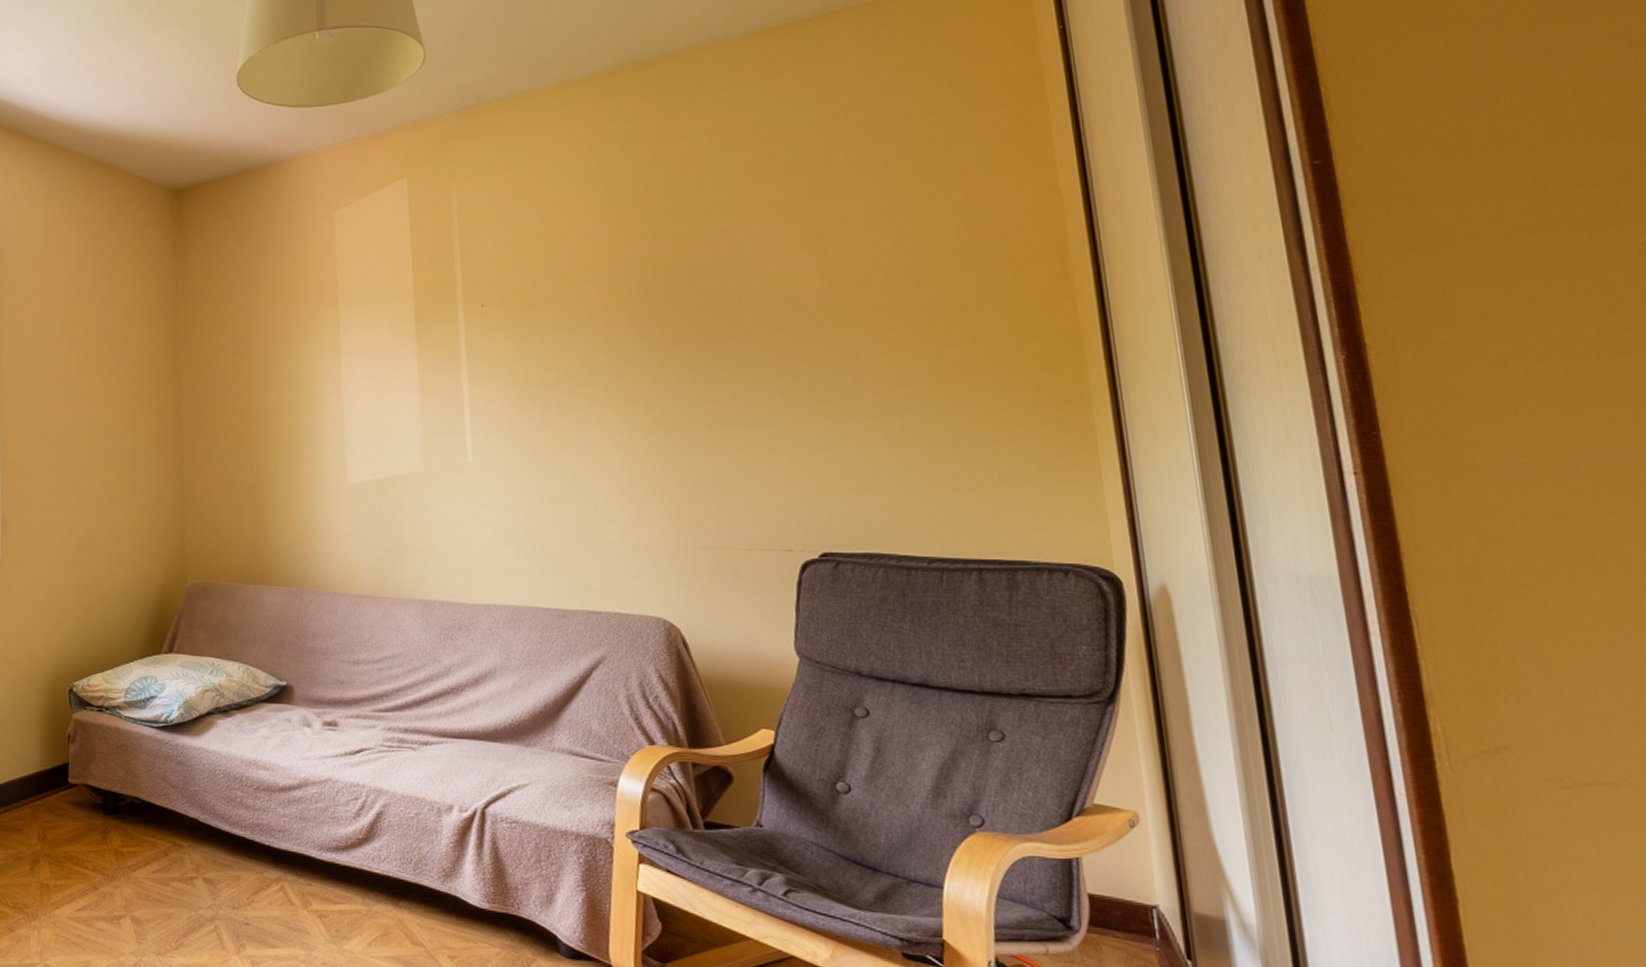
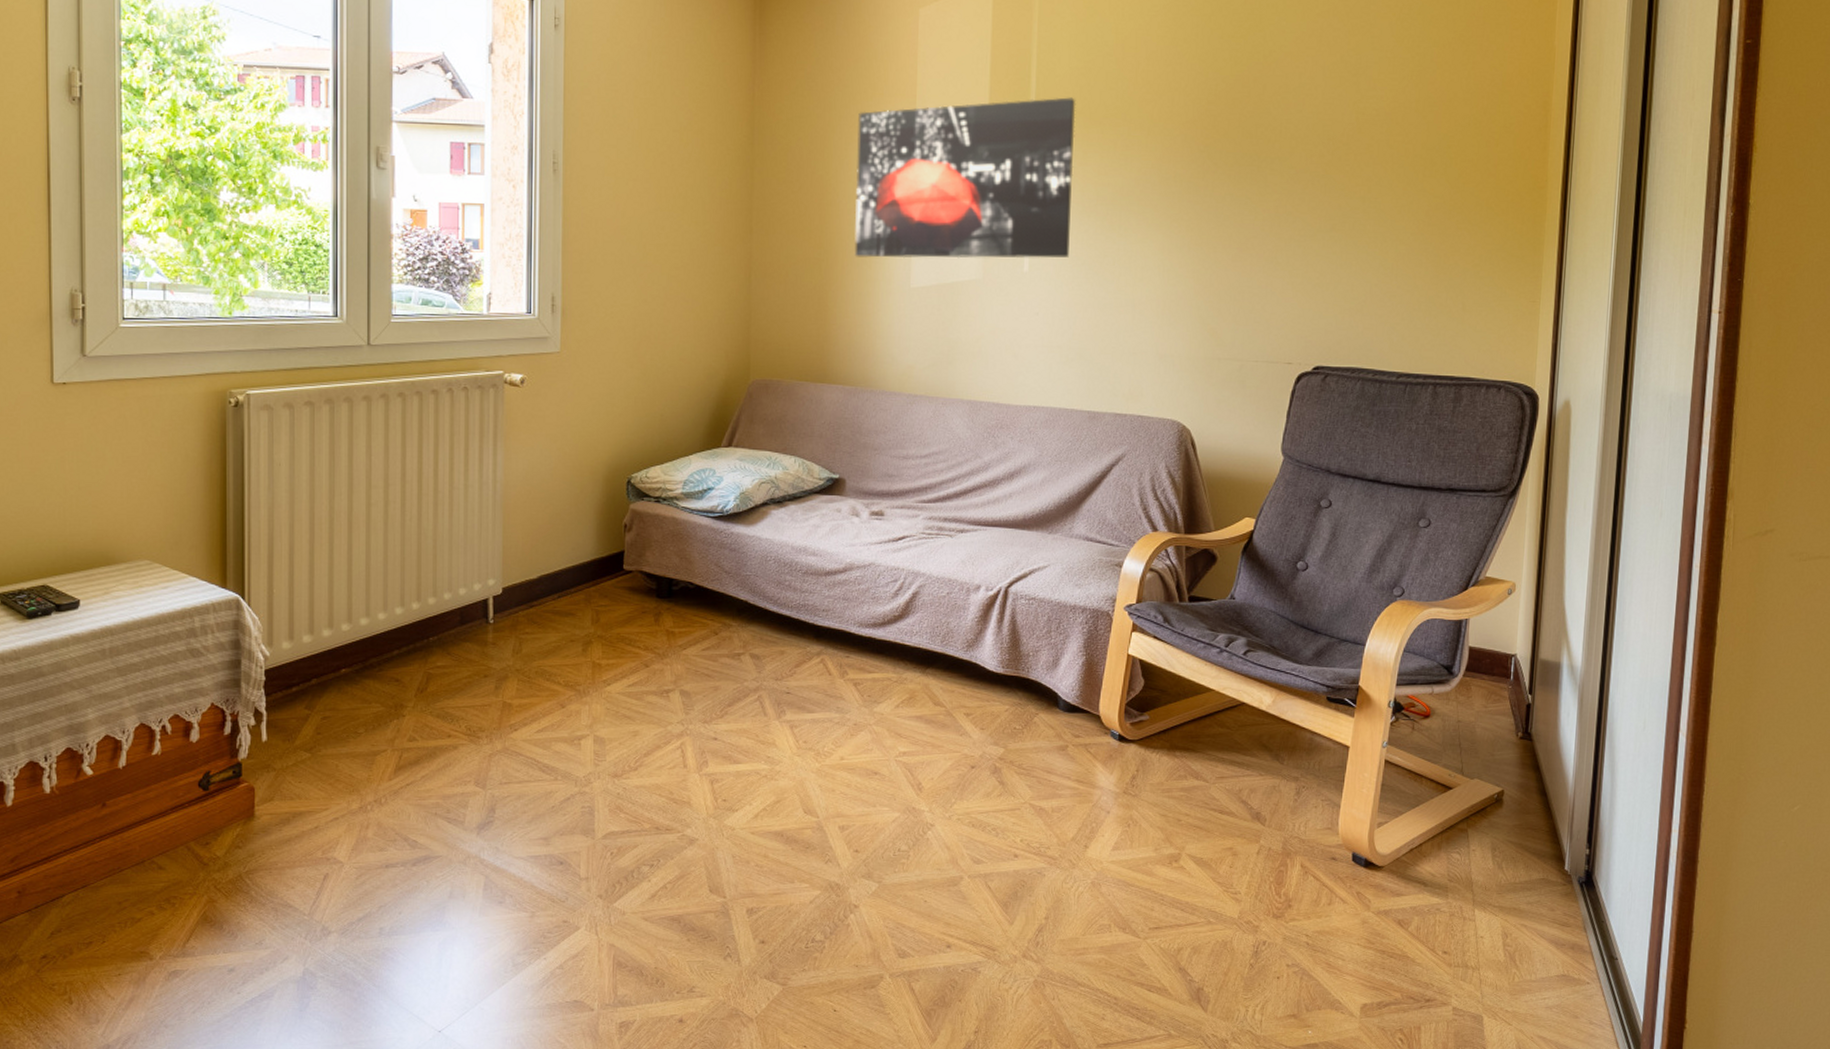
wall art: none [281,283,516,455] -> present [854,97,1076,259]

